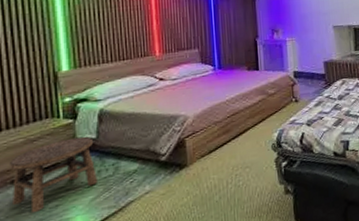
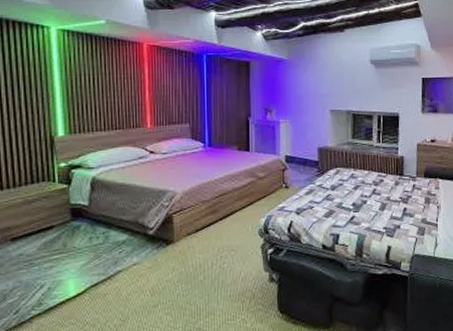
stool: present [9,136,99,213] -> none [9,202,90,272]

